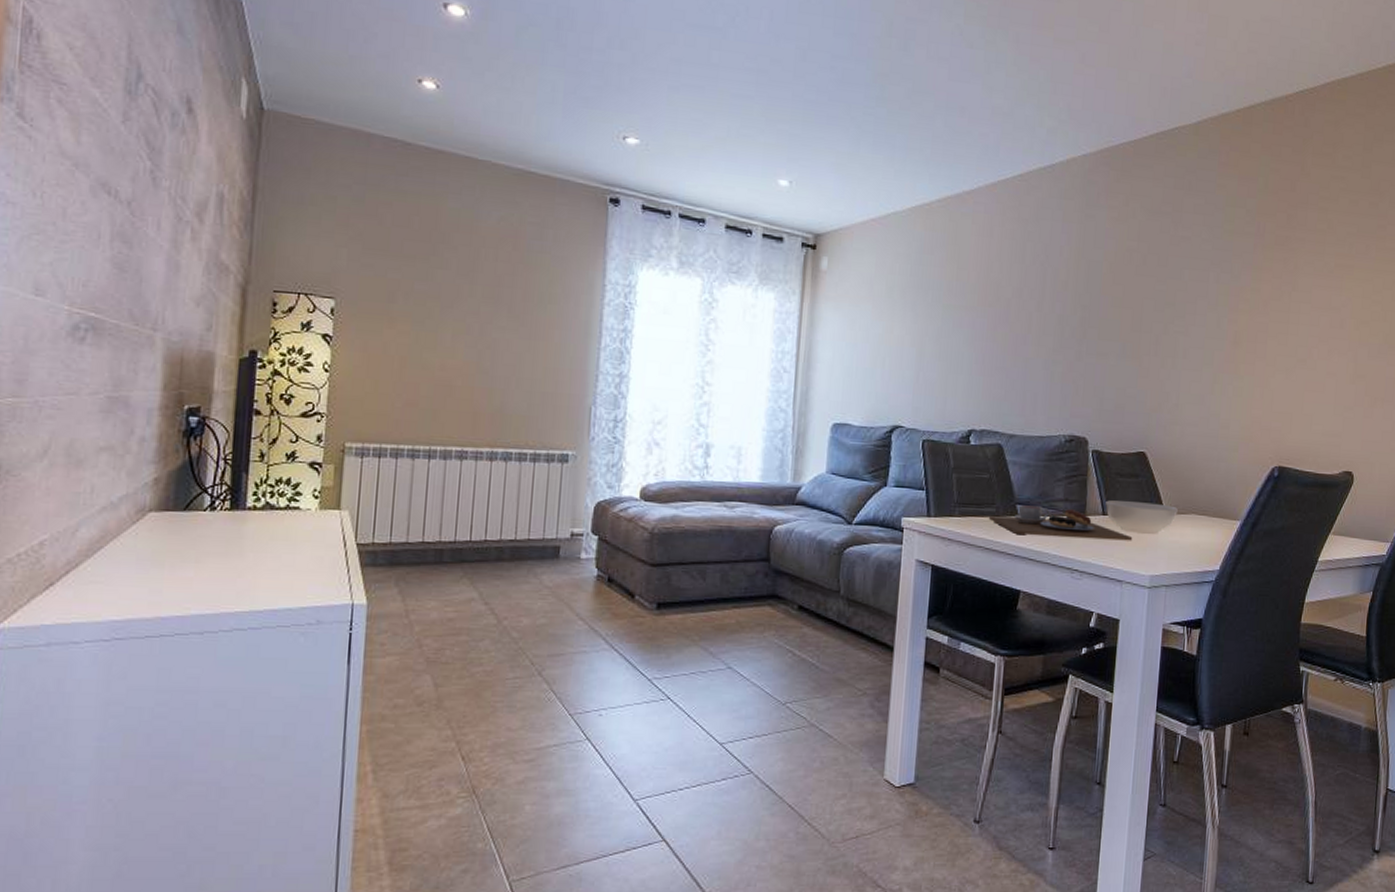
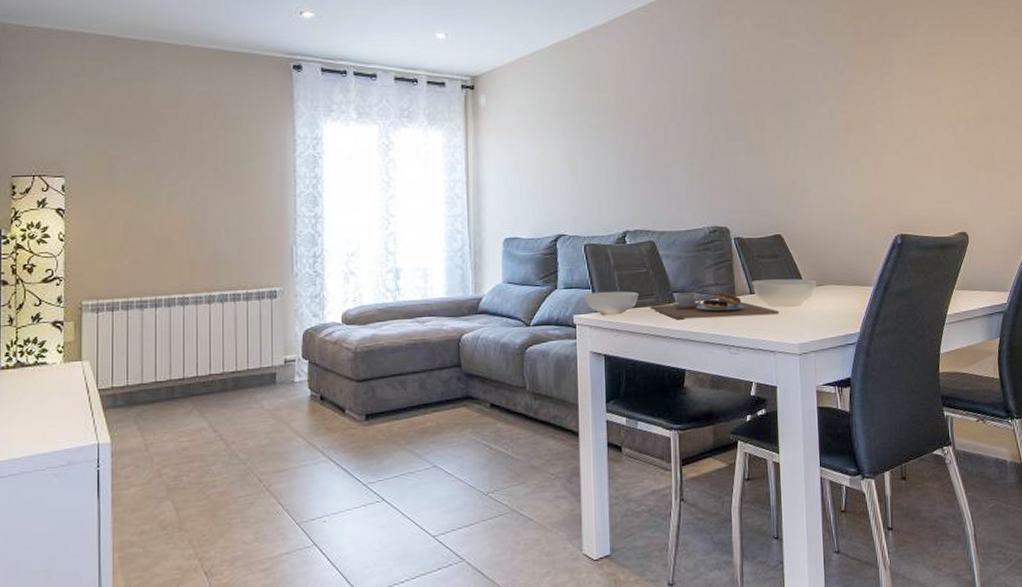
bowl: none [915,494,979,523] -> present [583,291,640,316]

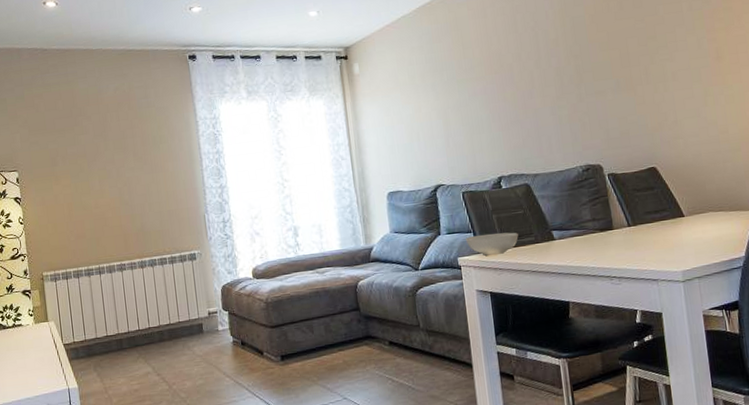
place setting: present [649,291,780,320] -> none [529,225,660,256]
bowl: present [752,278,816,307] -> none [629,208,696,238]

